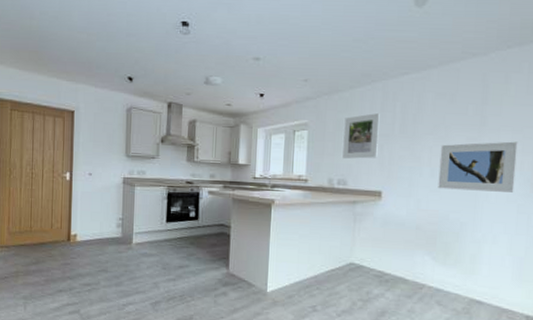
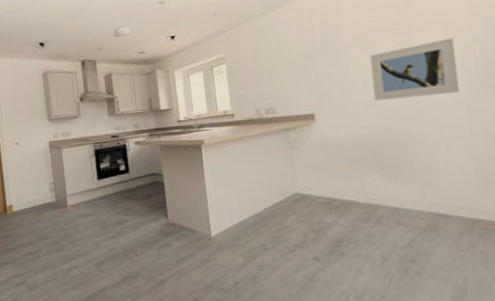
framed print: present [342,113,380,159] -> none [262,34,303,86]

